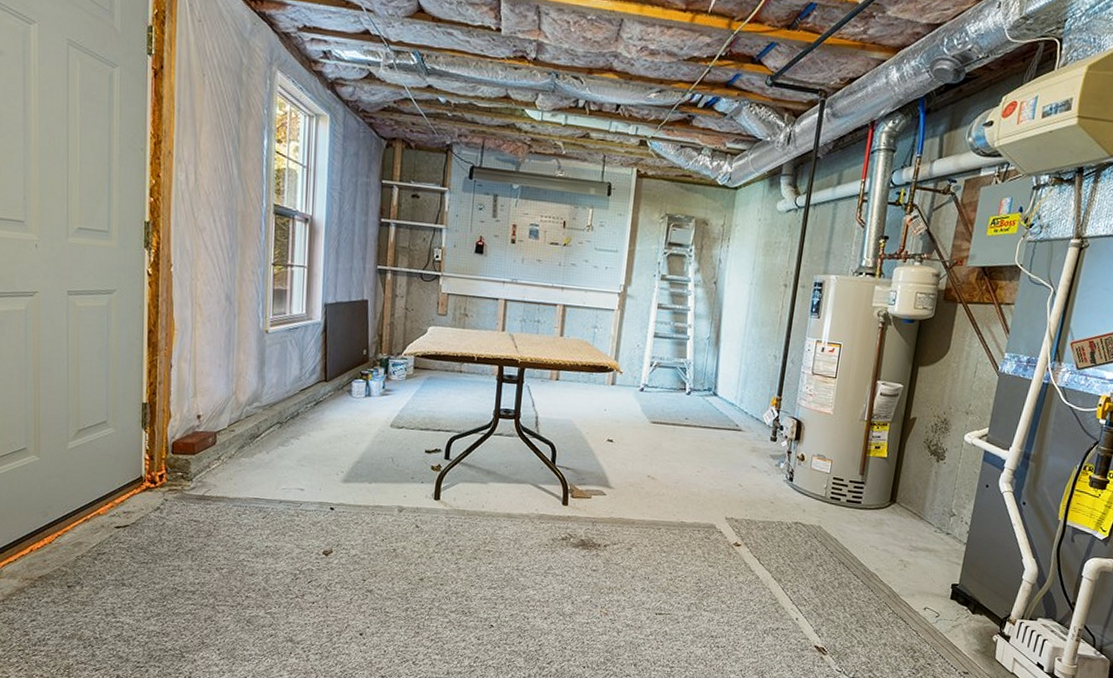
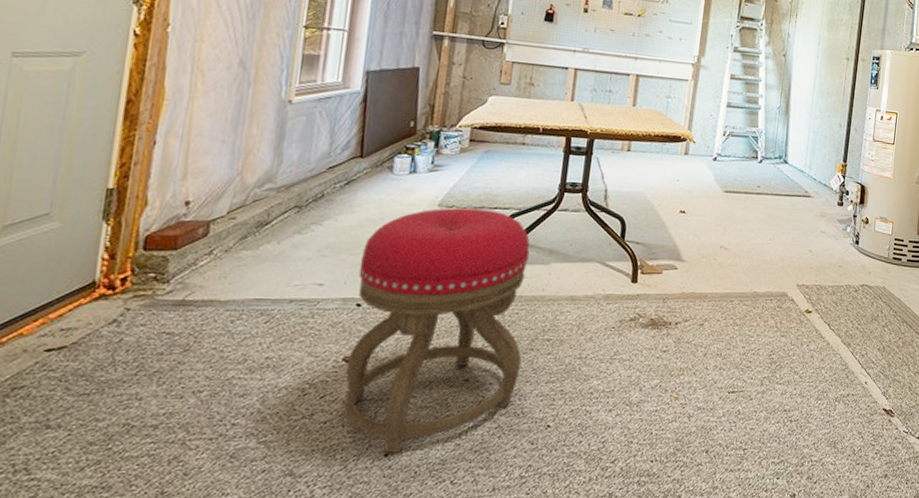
stool: none [326,428,470,634] -> present [344,207,530,453]

